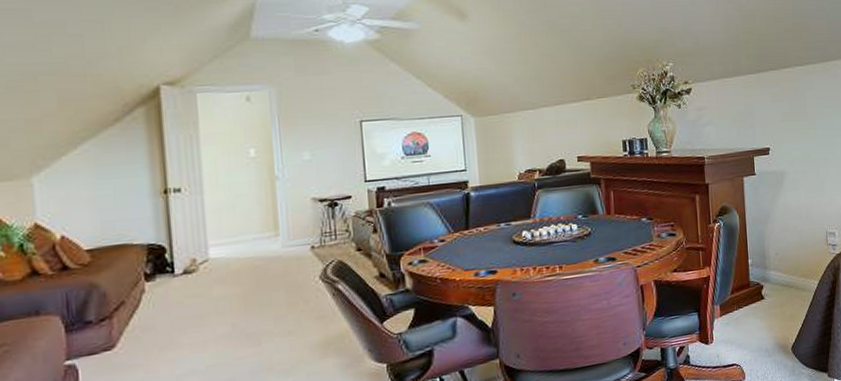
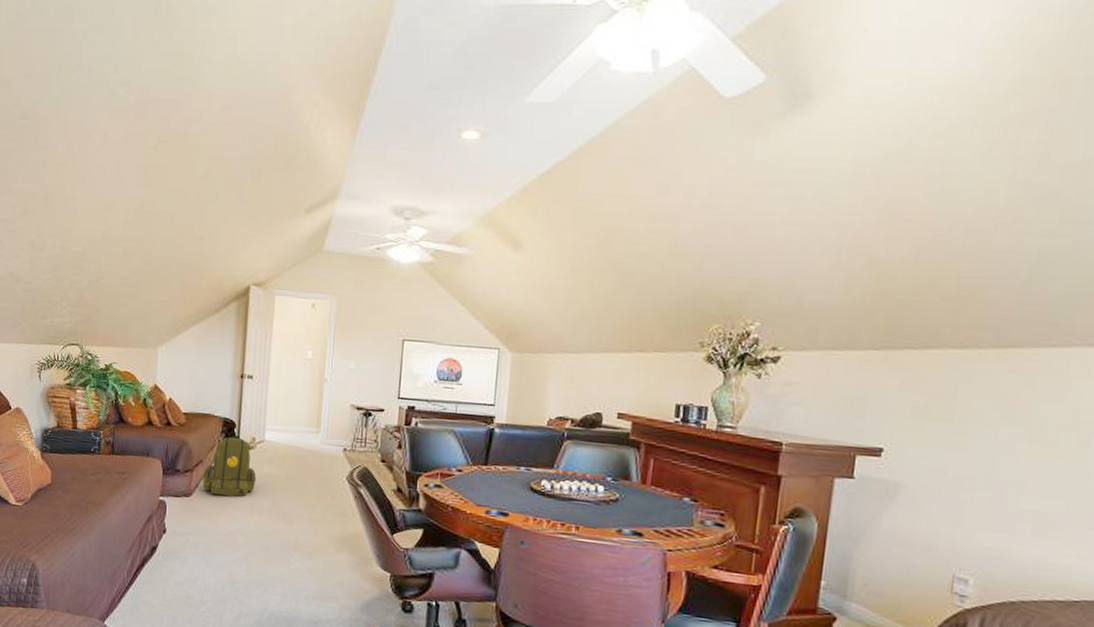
backpack: none [128,262,206,338] -> present [202,435,257,497]

